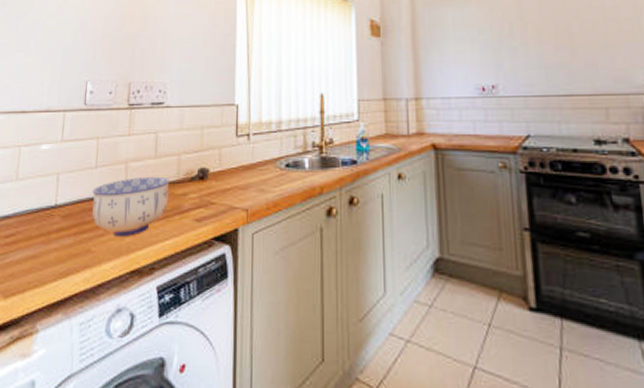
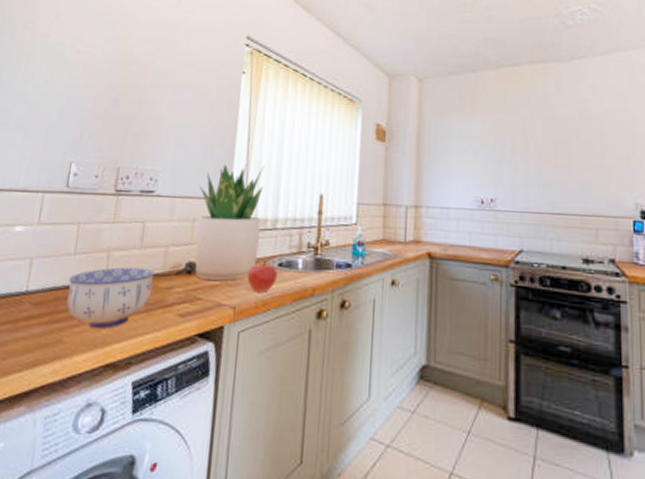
planter: none [205,69,266,186] -> present [195,163,265,282]
fruit: none [256,161,285,194] -> present [247,260,278,293]

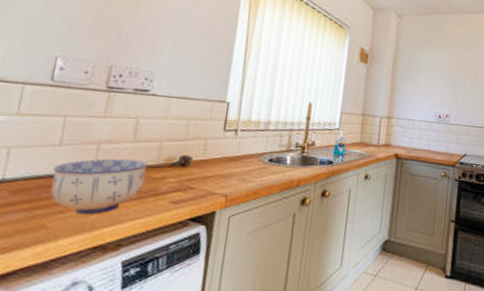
planter: present [195,163,265,282] -> none [189,70,260,174]
fruit: present [247,260,278,293] -> none [239,156,268,184]

